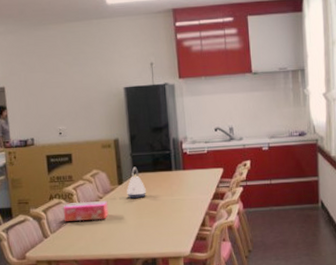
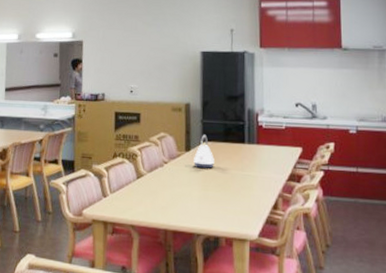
tissue box: present [63,201,109,222] -> none [125,163,173,187]

